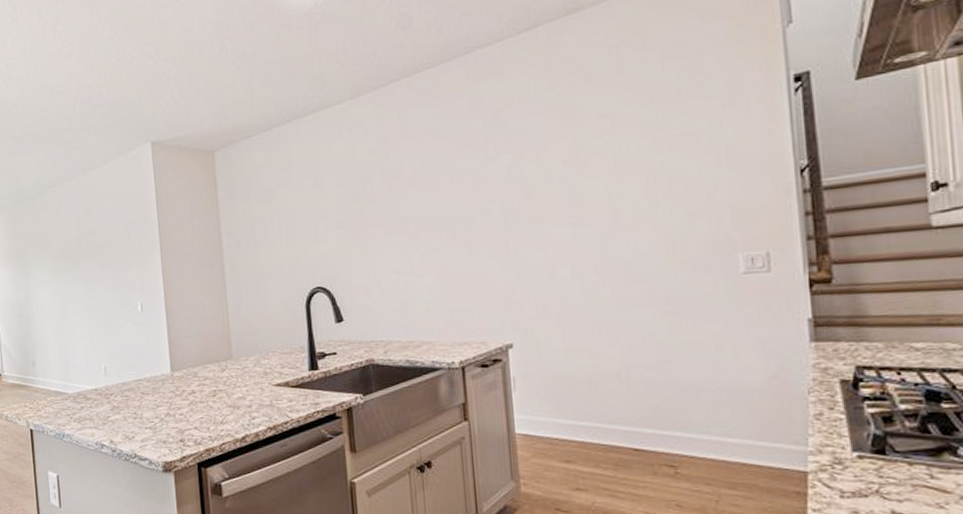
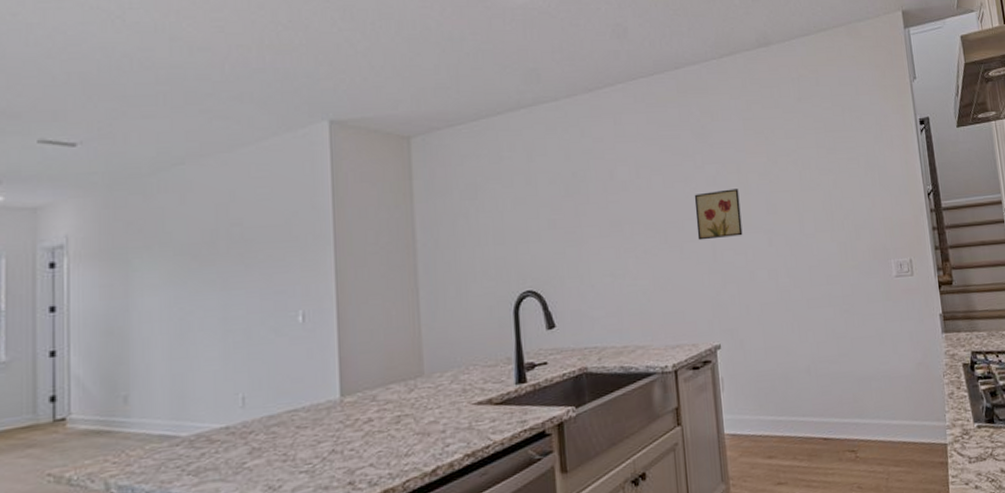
wall art: none [485,179,541,236] -> present [694,189,743,241]

